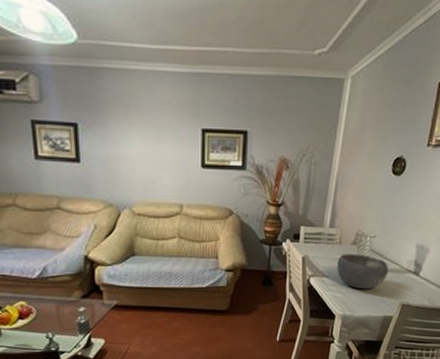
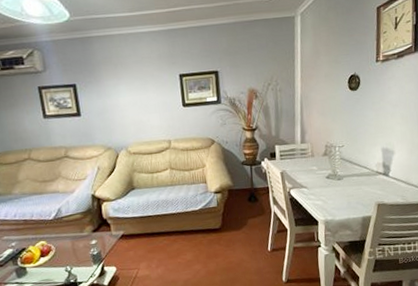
bowl: present [337,254,389,290] -> none [312,163,361,195]

